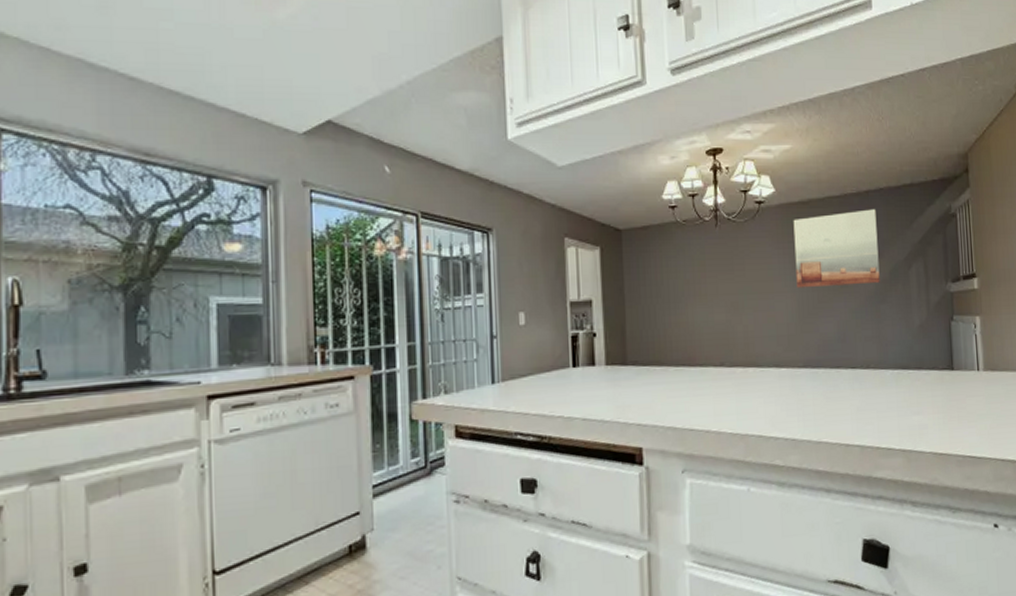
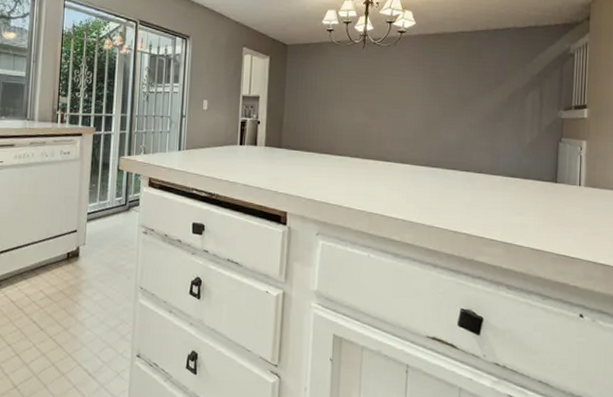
wall art: present [793,209,880,288] -> none [426,44,502,105]

